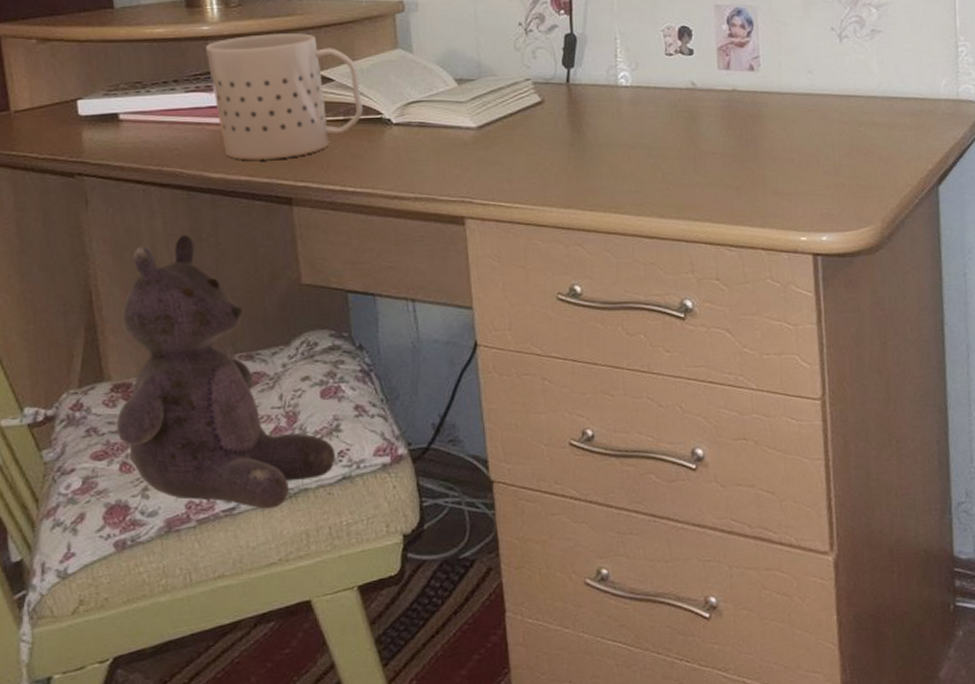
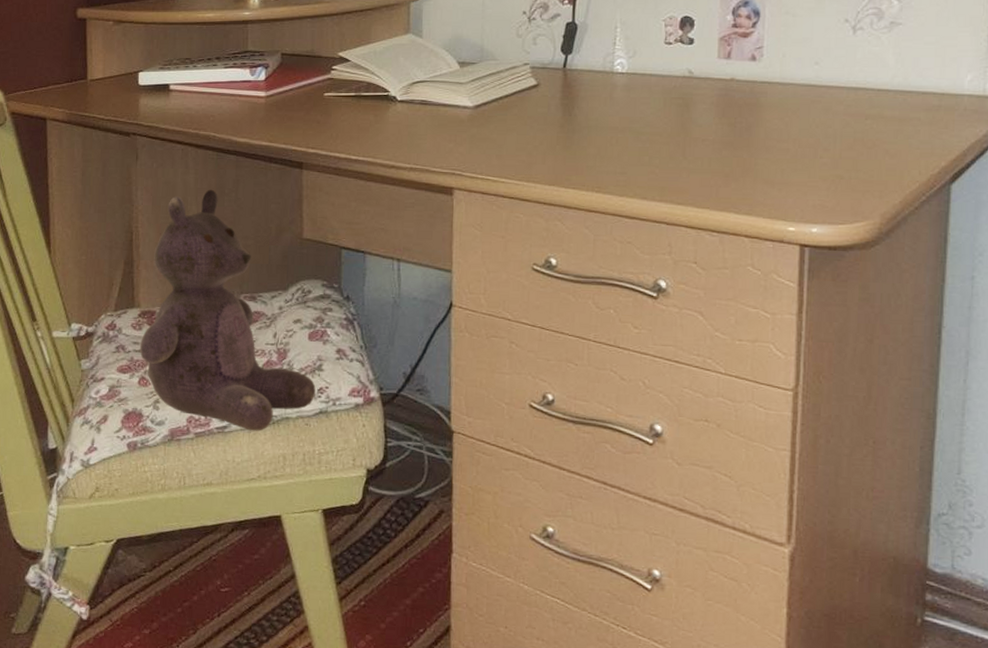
mug: present [205,33,363,160] -> none [244,19,373,128]

